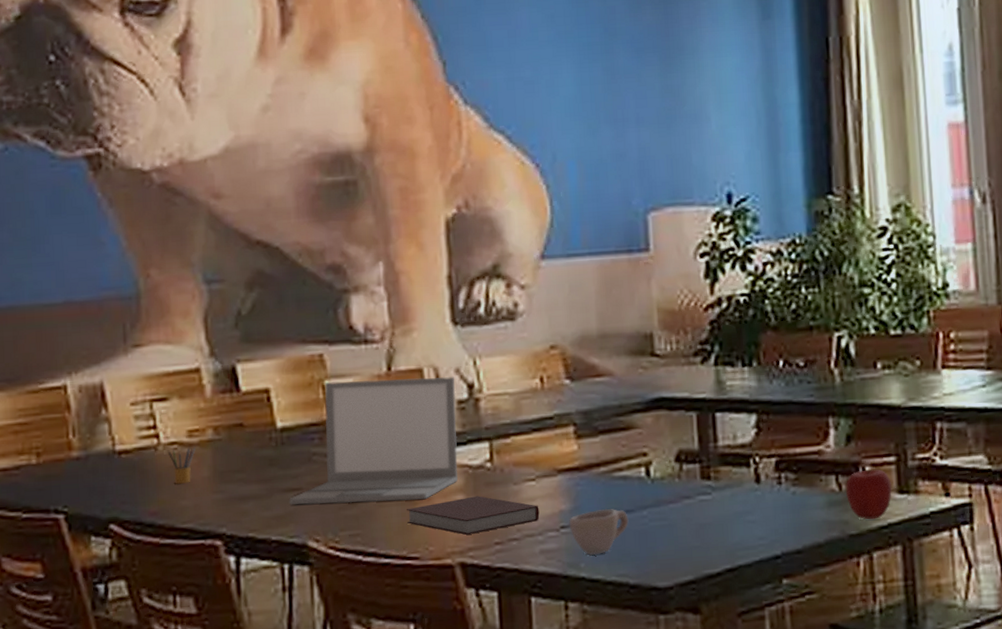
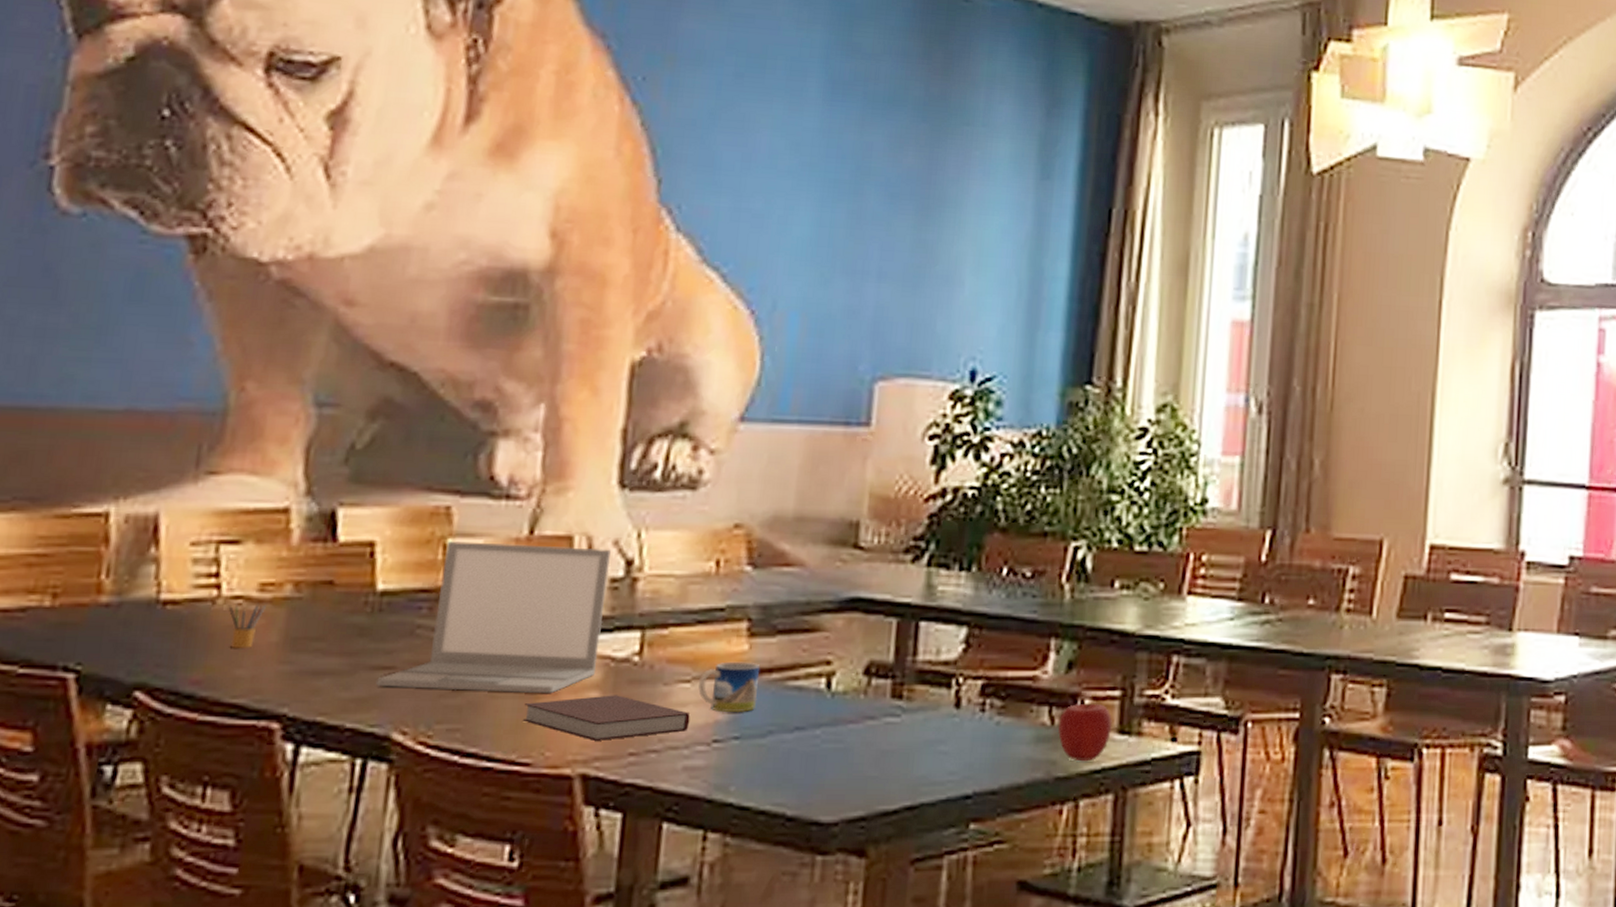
mug: none [541,459,591,503] -> present [698,661,761,713]
cup: present [569,508,629,555] -> none [723,723,797,777]

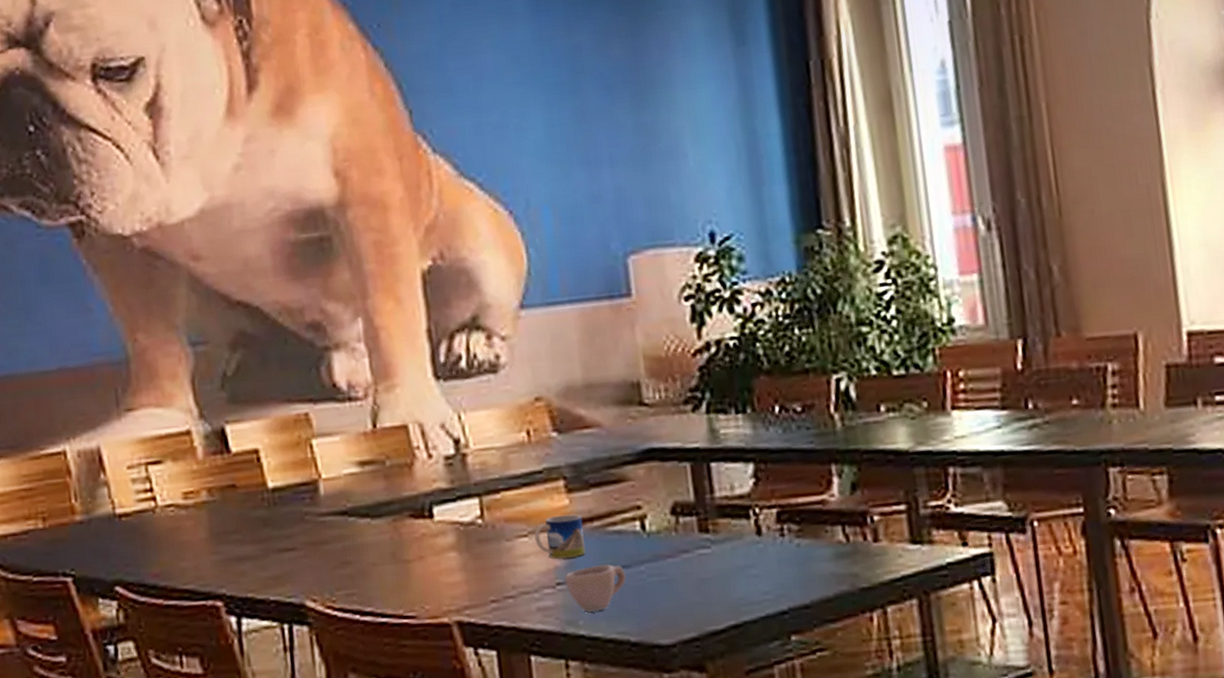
pencil box: present [228,603,268,648] -> none [165,507,192,546]
laptop: present [377,540,611,694] -> none [285,432,450,565]
notebook: present [522,695,690,741] -> none [400,553,535,593]
cup: none [723,723,797,777] -> present [564,564,626,612]
apple: present [1058,703,1113,762] -> none [853,519,905,572]

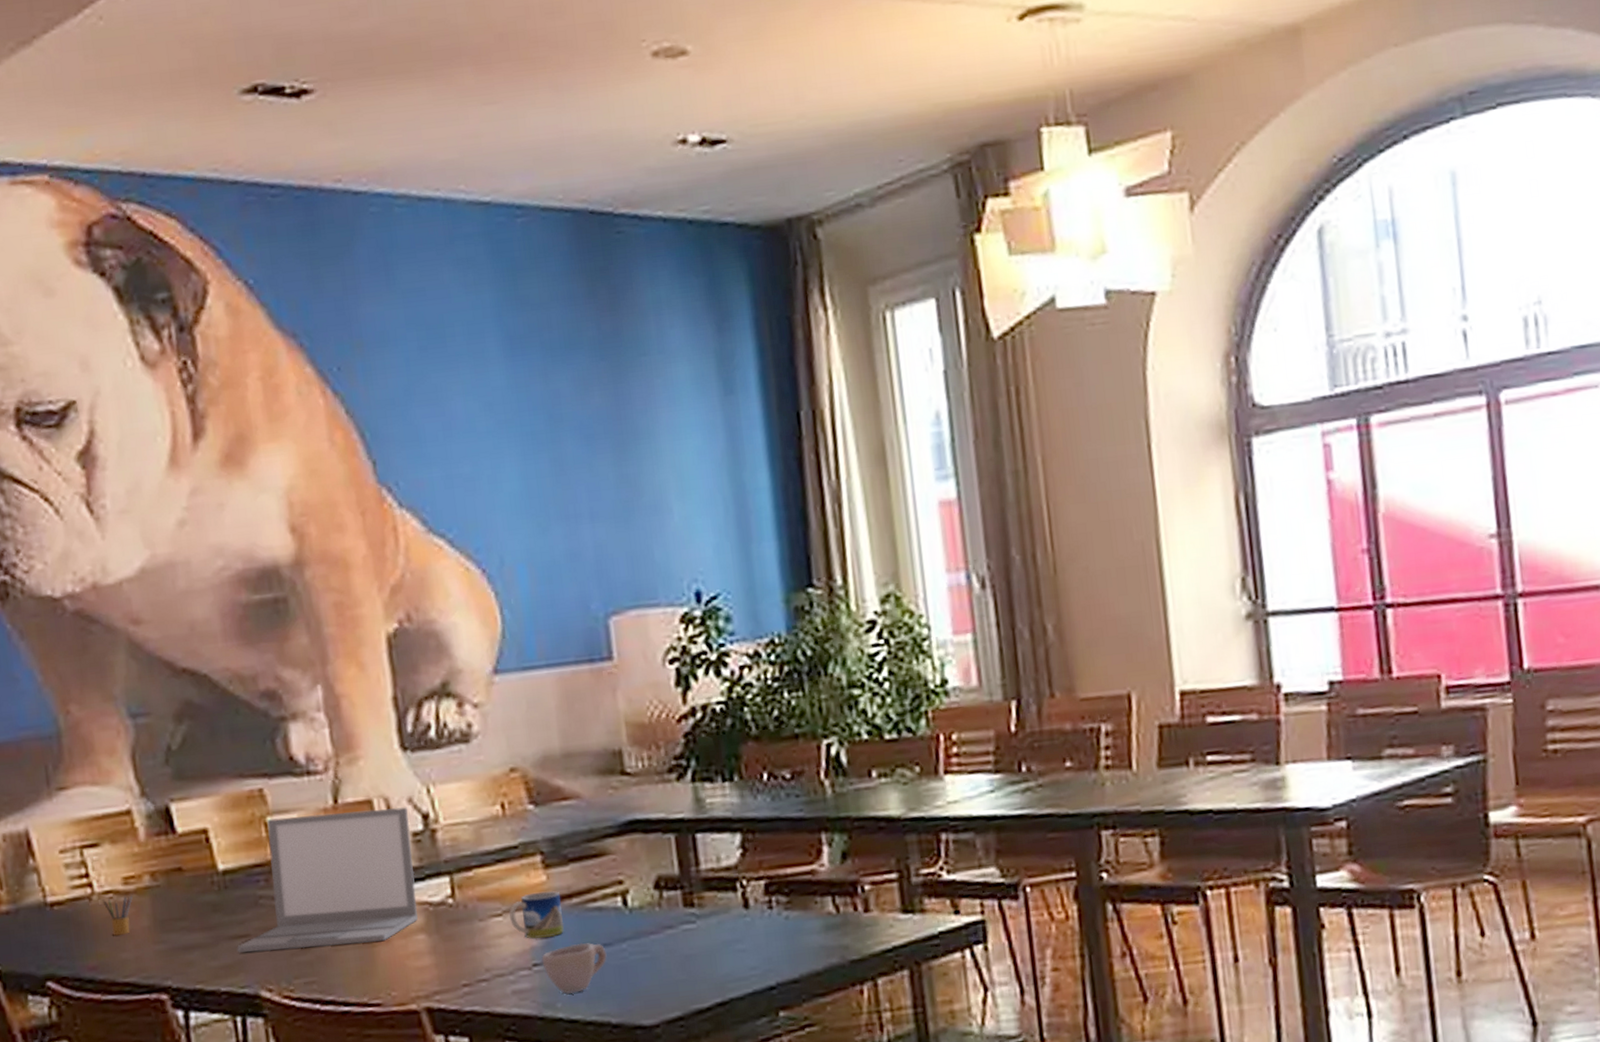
pencil box: none [165,507,192,546] -> present [102,893,134,936]
laptop: none [285,432,450,565] -> present [237,807,418,953]

